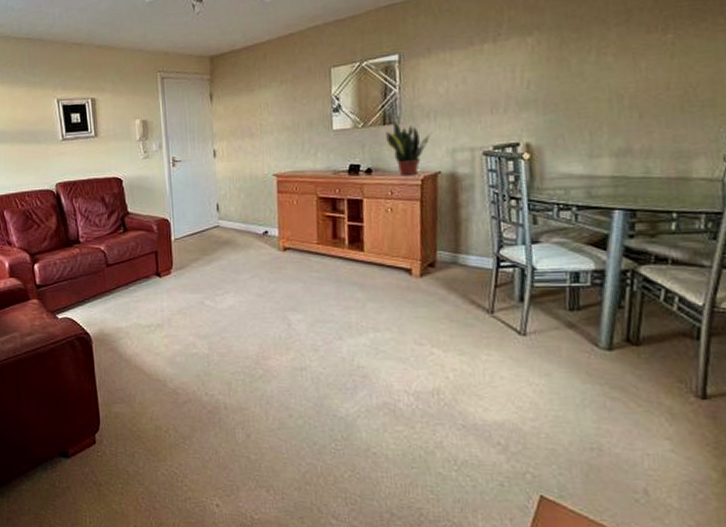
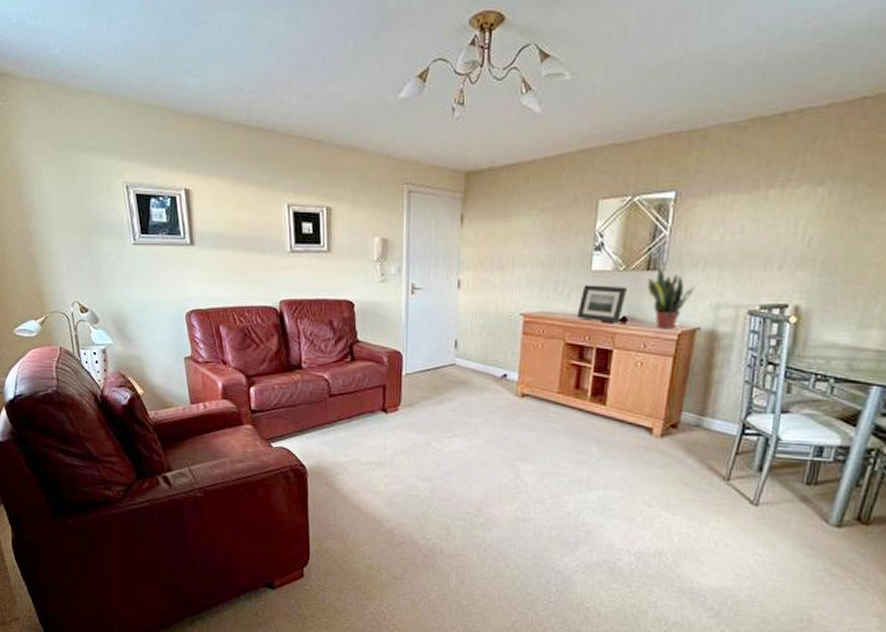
picture frame: none [325,141,368,175] -> present [577,284,627,323]

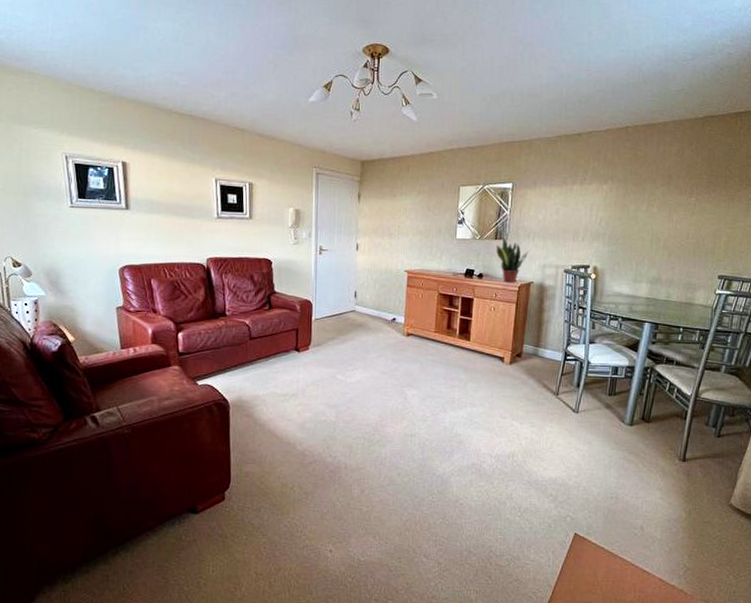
picture frame: present [577,284,627,323] -> none [447,249,482,278]

